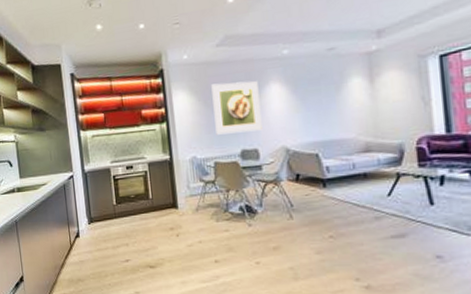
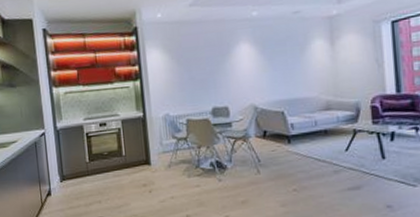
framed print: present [211,81,263,135] -> none [184,40,233,93]

